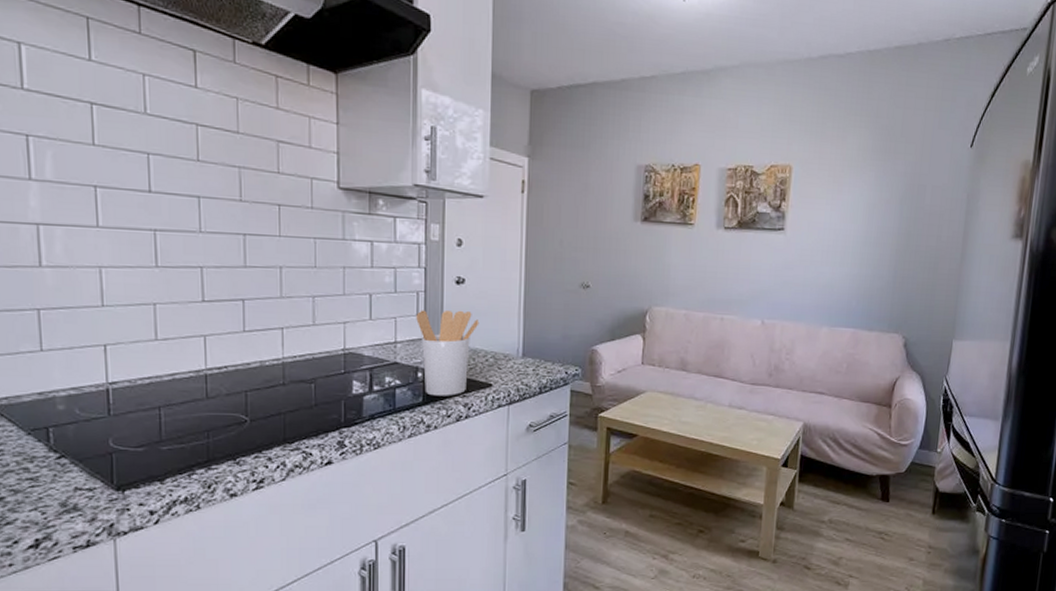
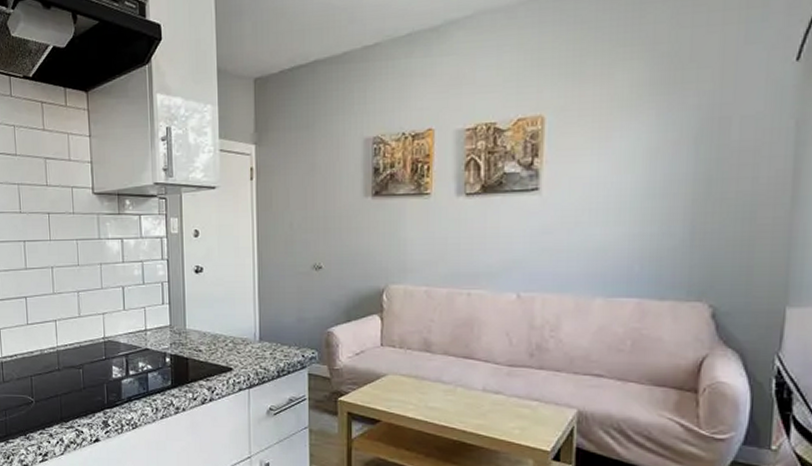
utensil holder: present [416,310,479,396] -> none [162,297,218,380]

